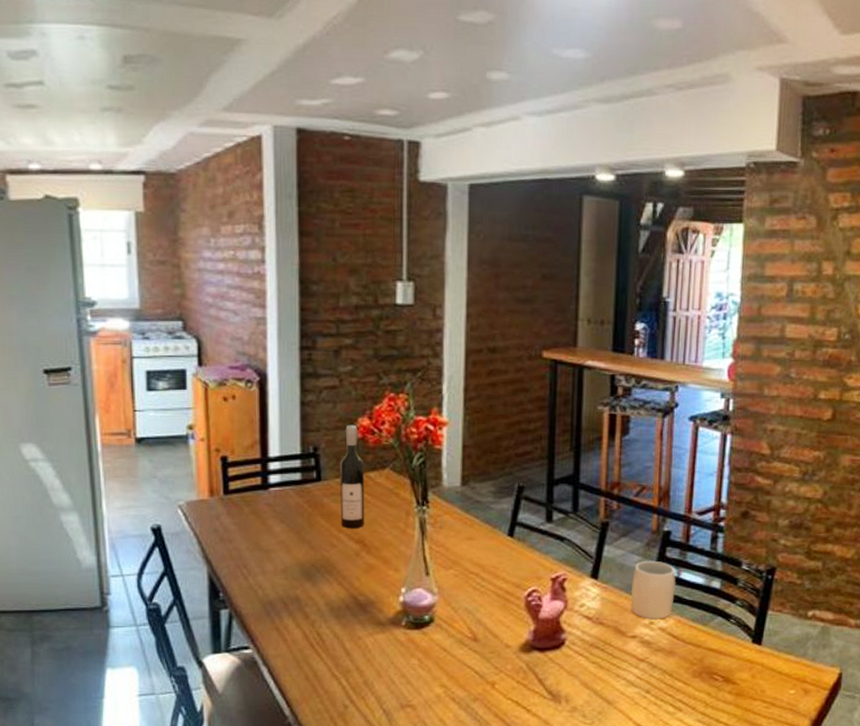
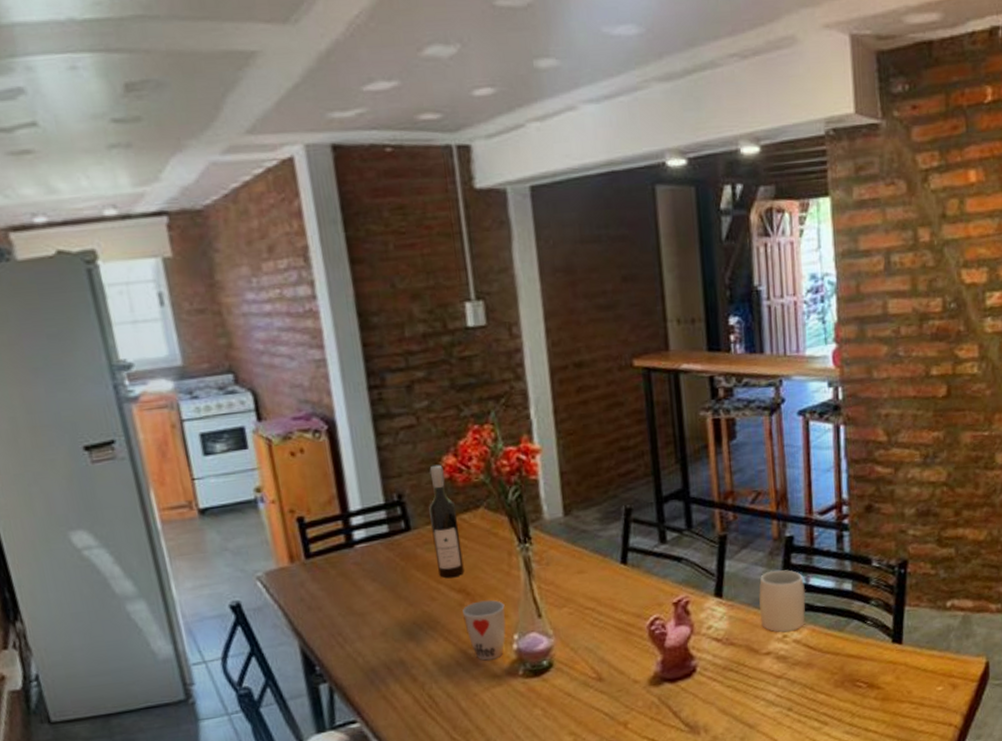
cup: none [358,553,397,608] -> present [463,600,506,661]

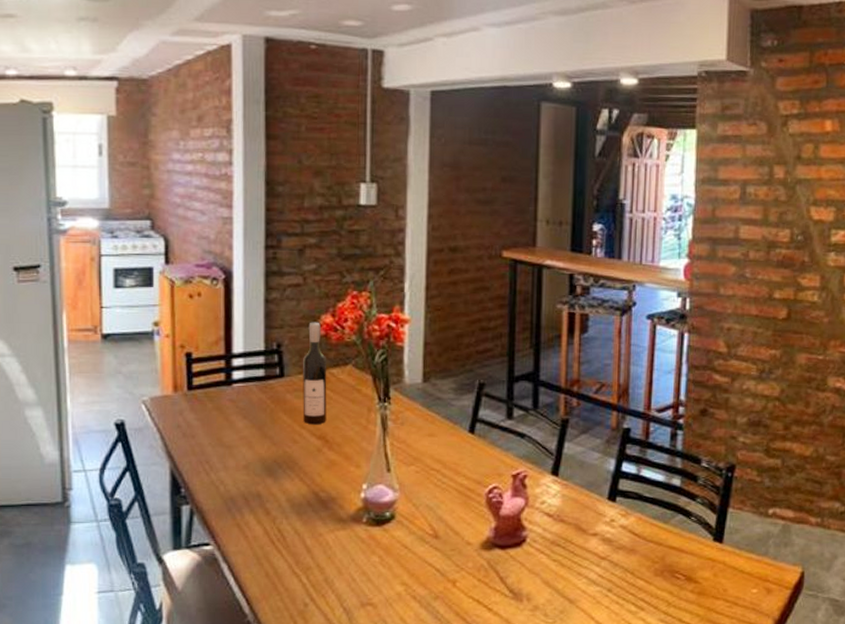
cup: present [463,600,506,661] -> none [320,449,358,505]
mug: present [759,570,807,632] -> none [591,457,637,517]

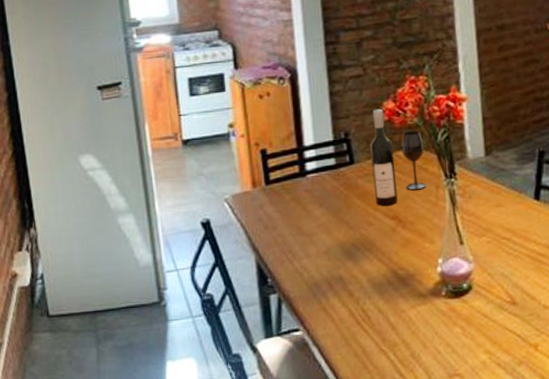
wine glass: none [336,349,360,411] -> present [401,131,426,191]

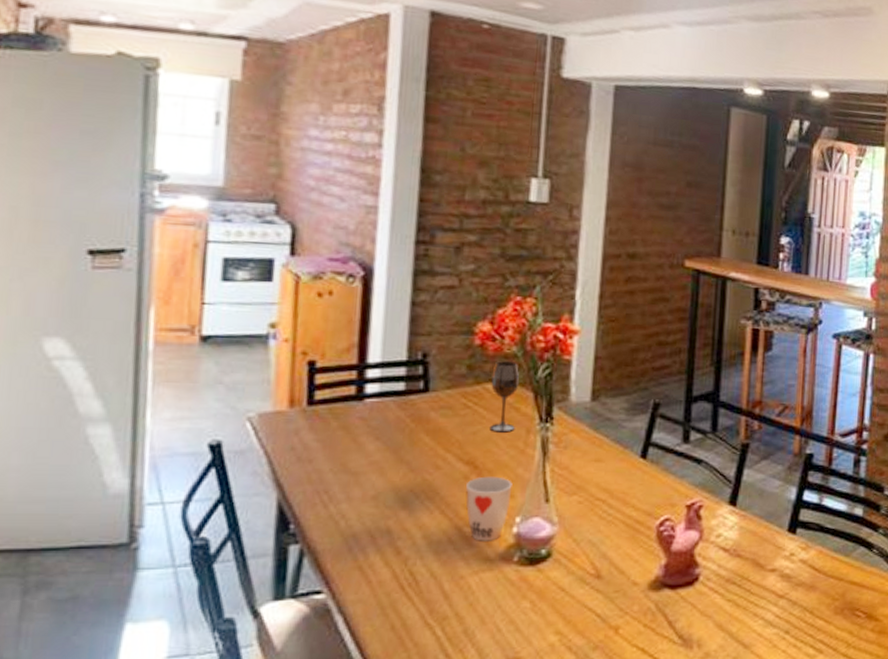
bottle: present [370,108,398,206] -> none [448,329,482,448]
cup: none [395,227,432,281] -> present [465,476,512,541]

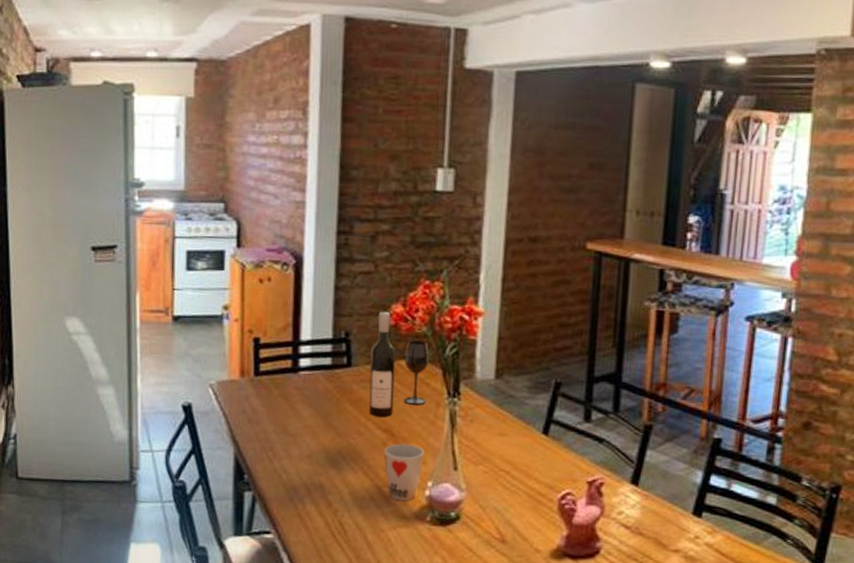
bottle: none [448,329,482,448] -> present [368,311,396,418]

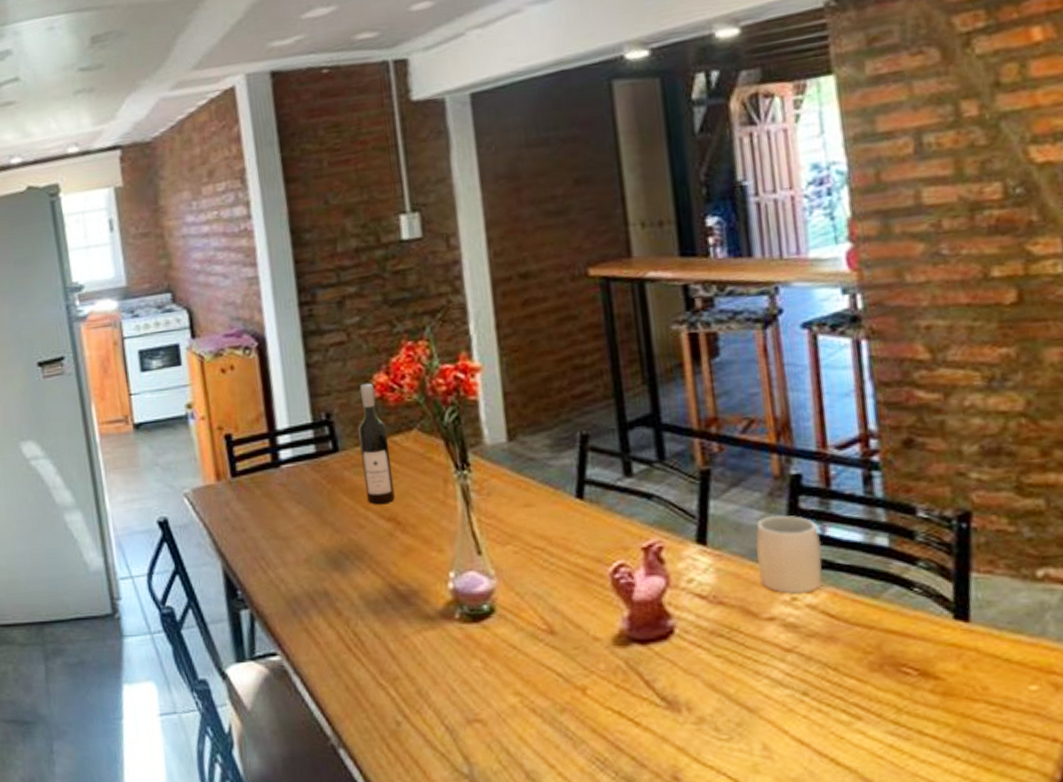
cup: present [384,443,425,501] -> none [392,531,441,599]
wine glass: present [403,340,430,405] -> none [397,410,431,485]
mug: none [673,469,727,534] -> present [755,515,823,594]

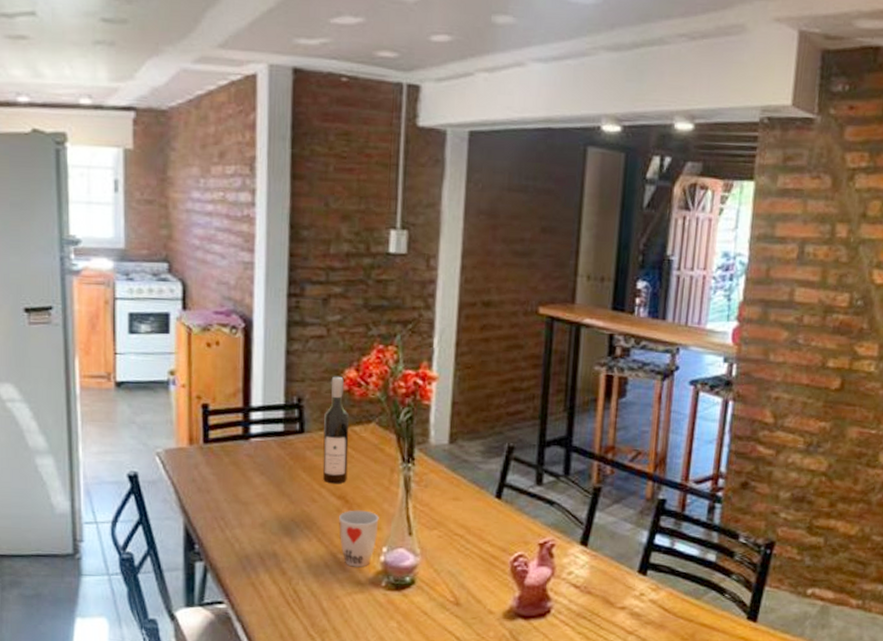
cup: none [392,531,441,599] -> present [339,510,379,567]
mug: present [755,515,823,594] -> none [620,529,670,591]

